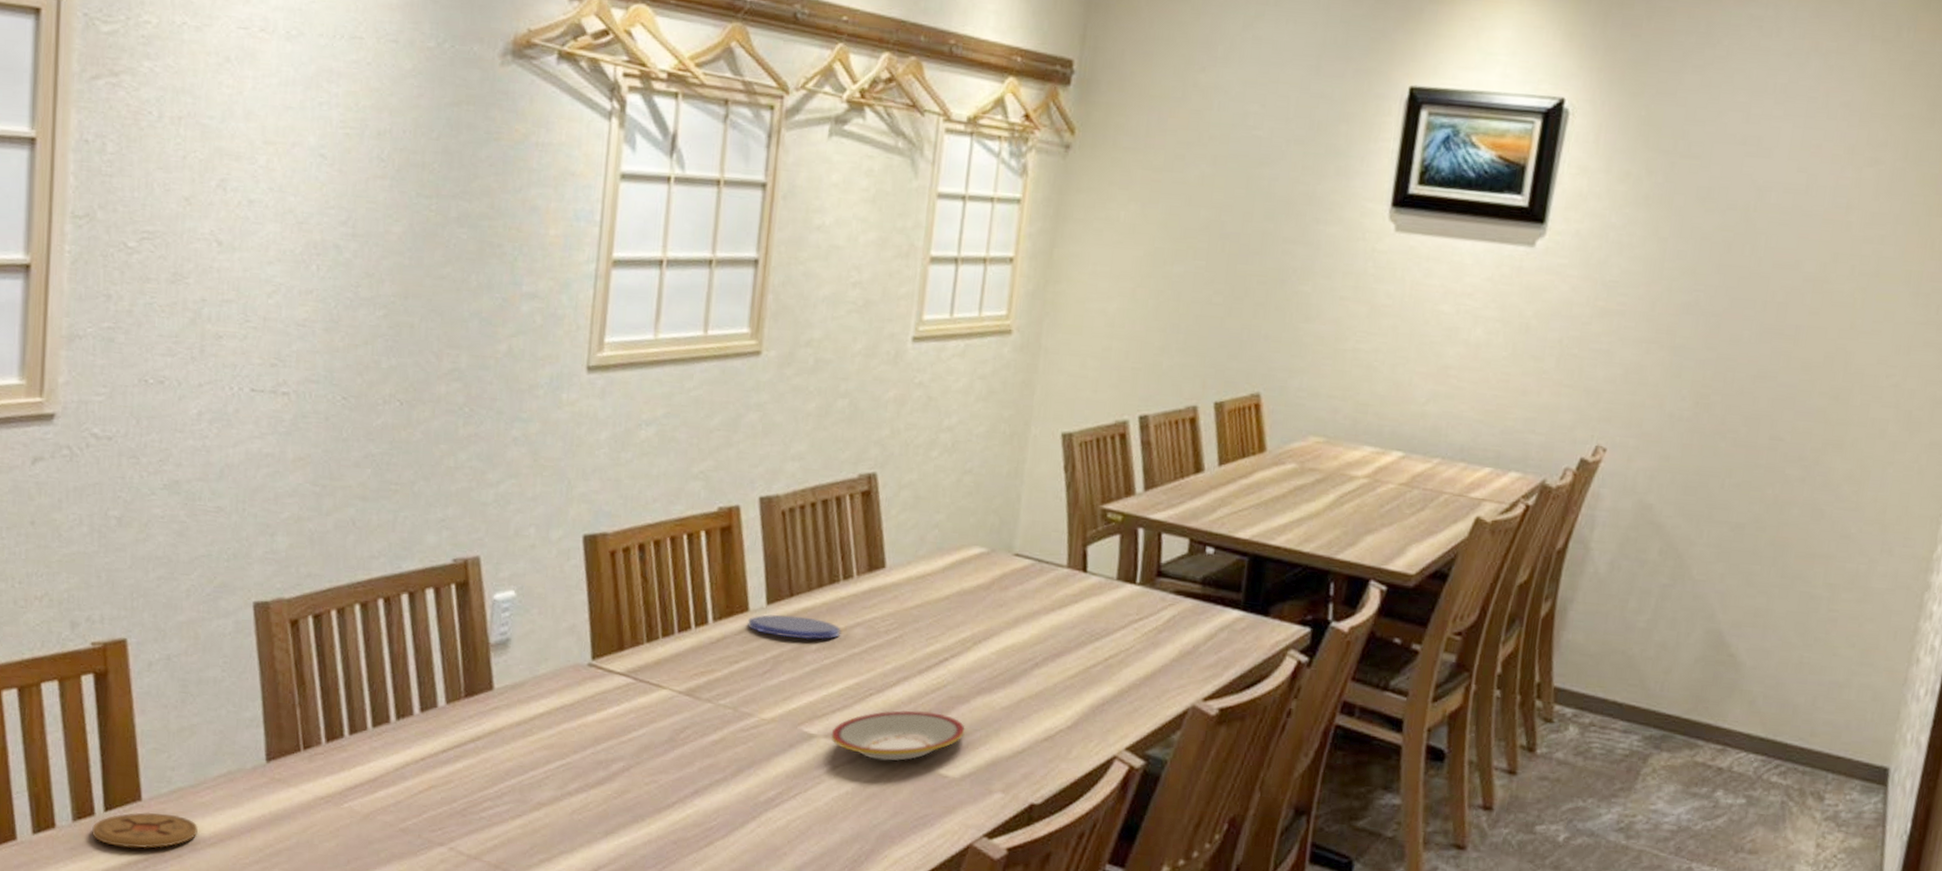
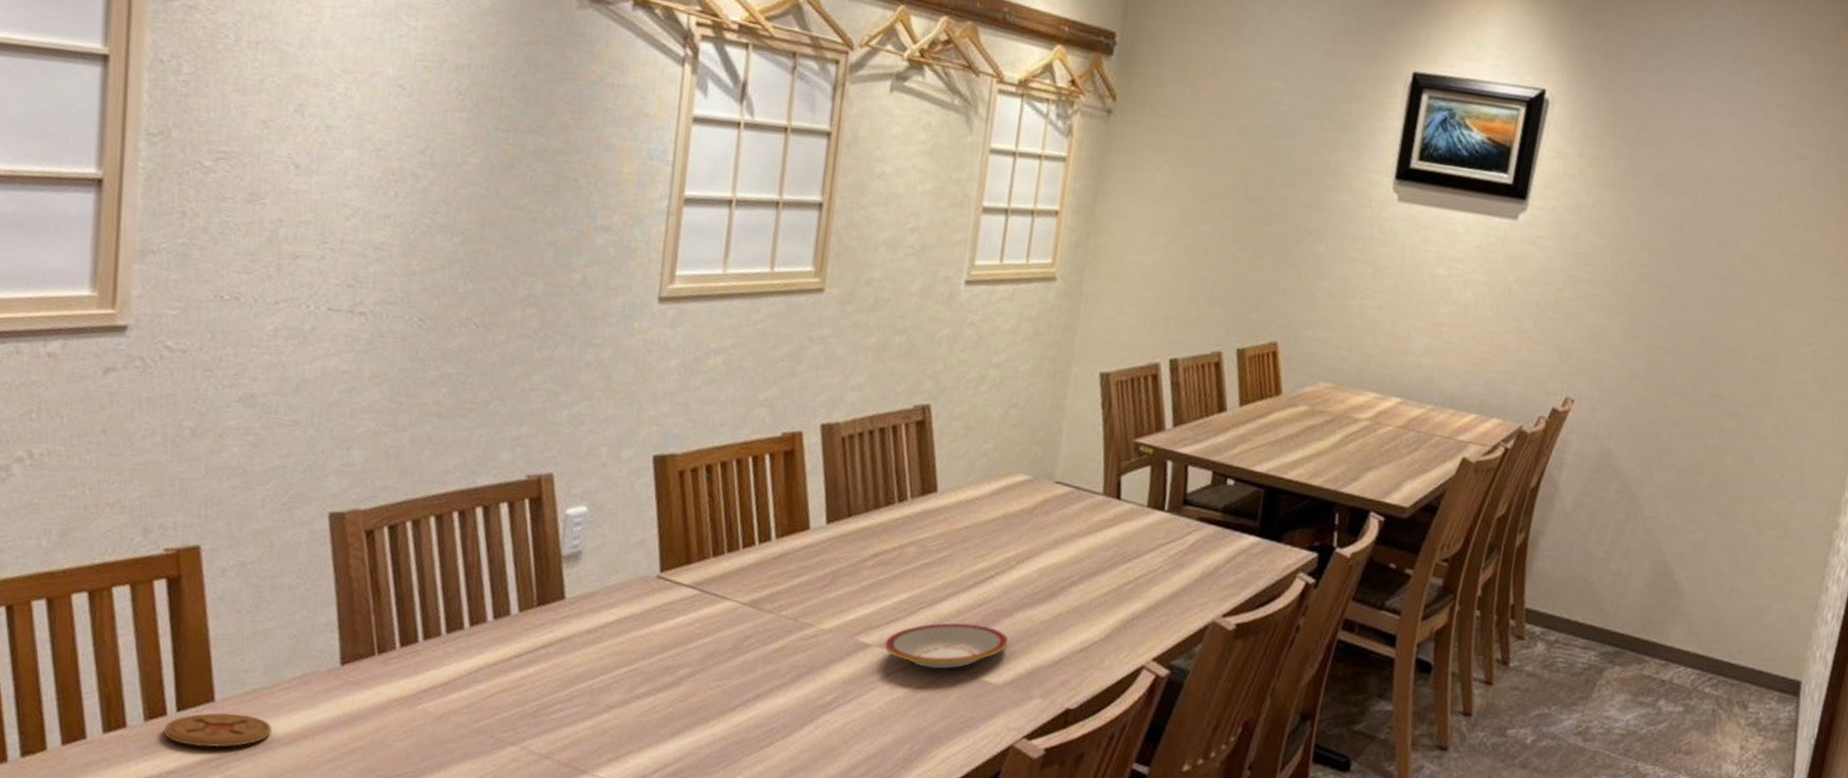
saucer: present [748,614,842,640] -> none [808,532,896,557]

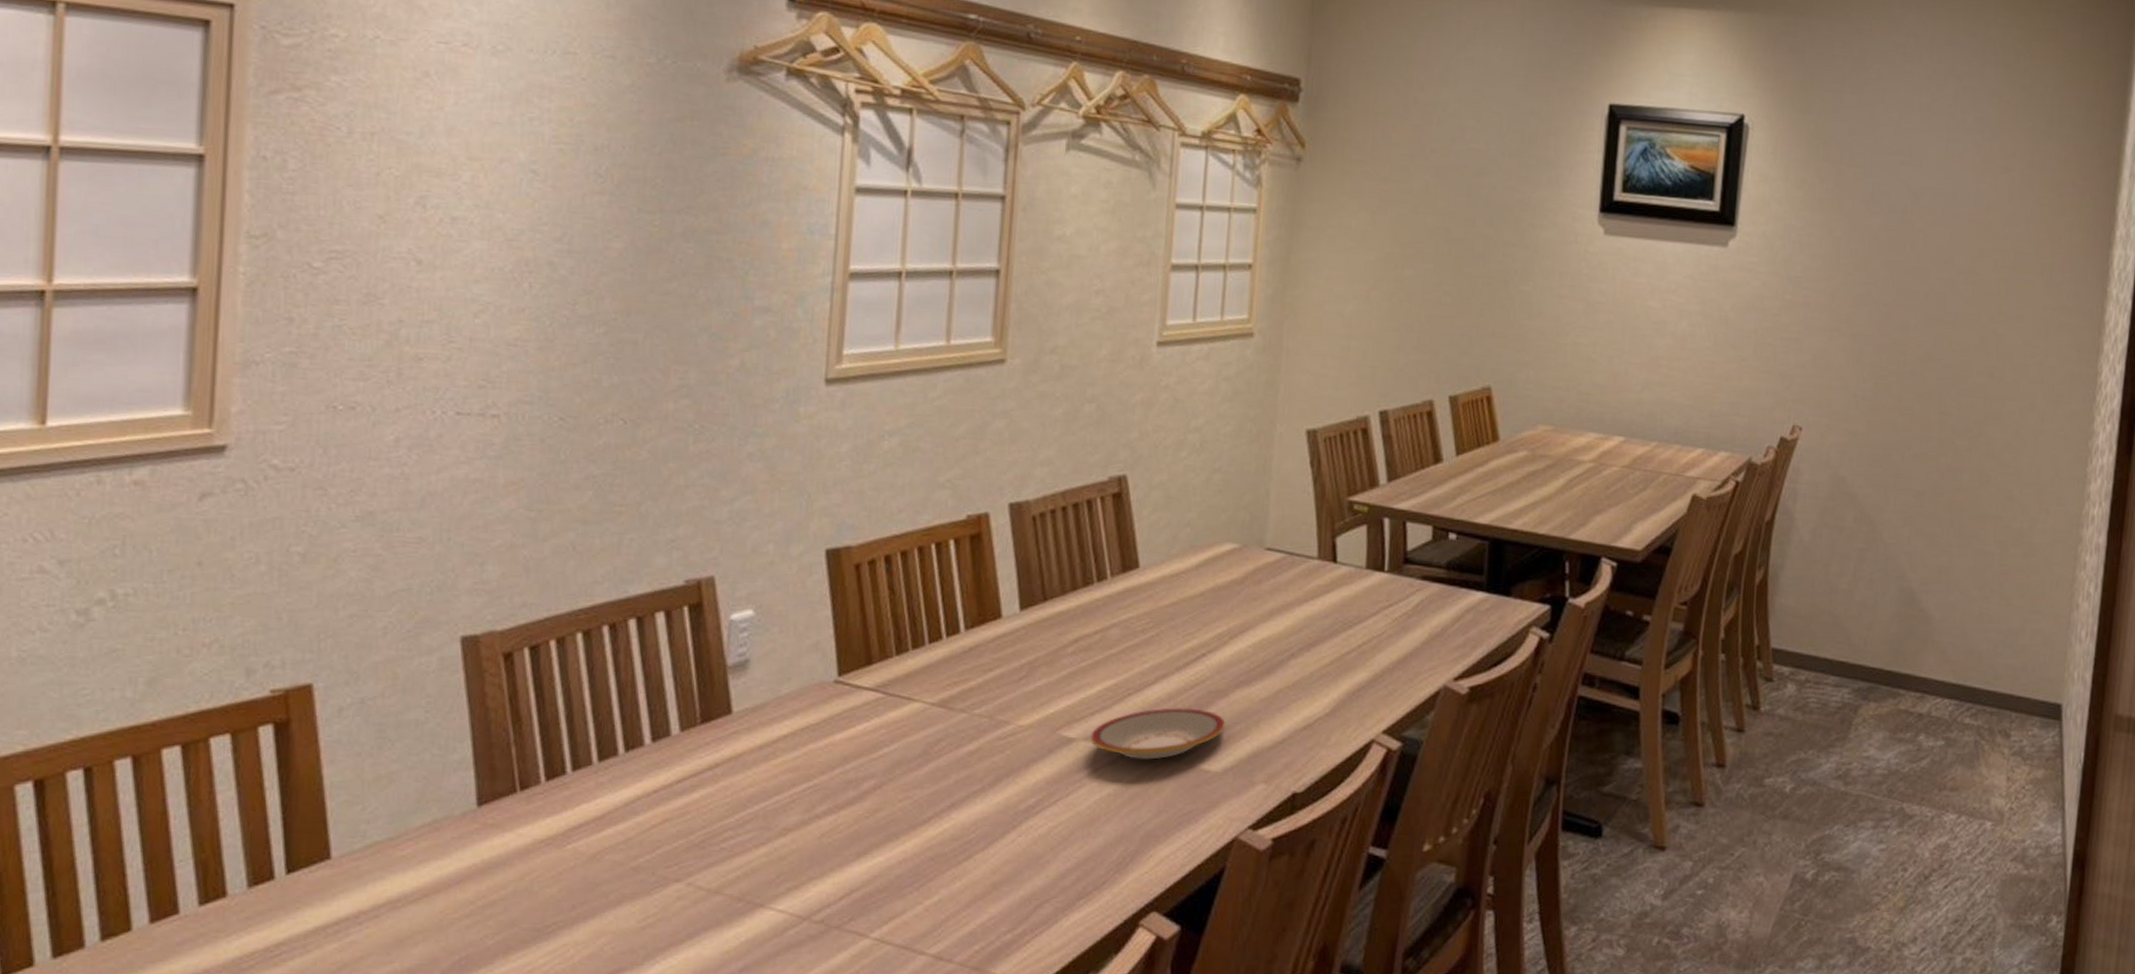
coaster: present [164,712,272,748] -> none [271,871,398,912]

